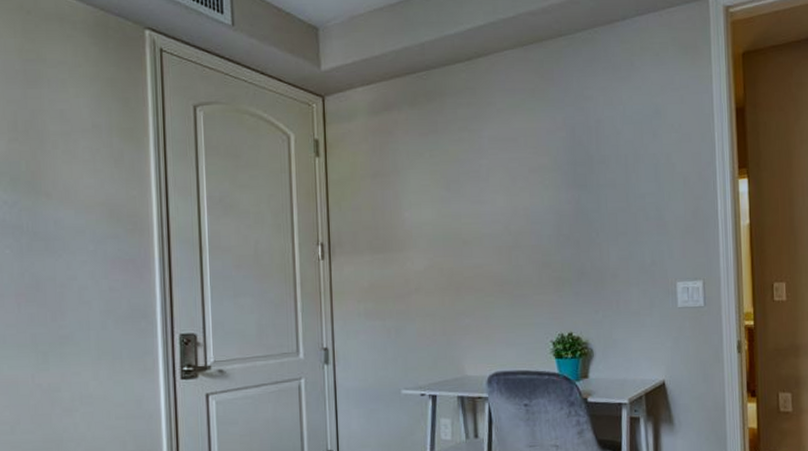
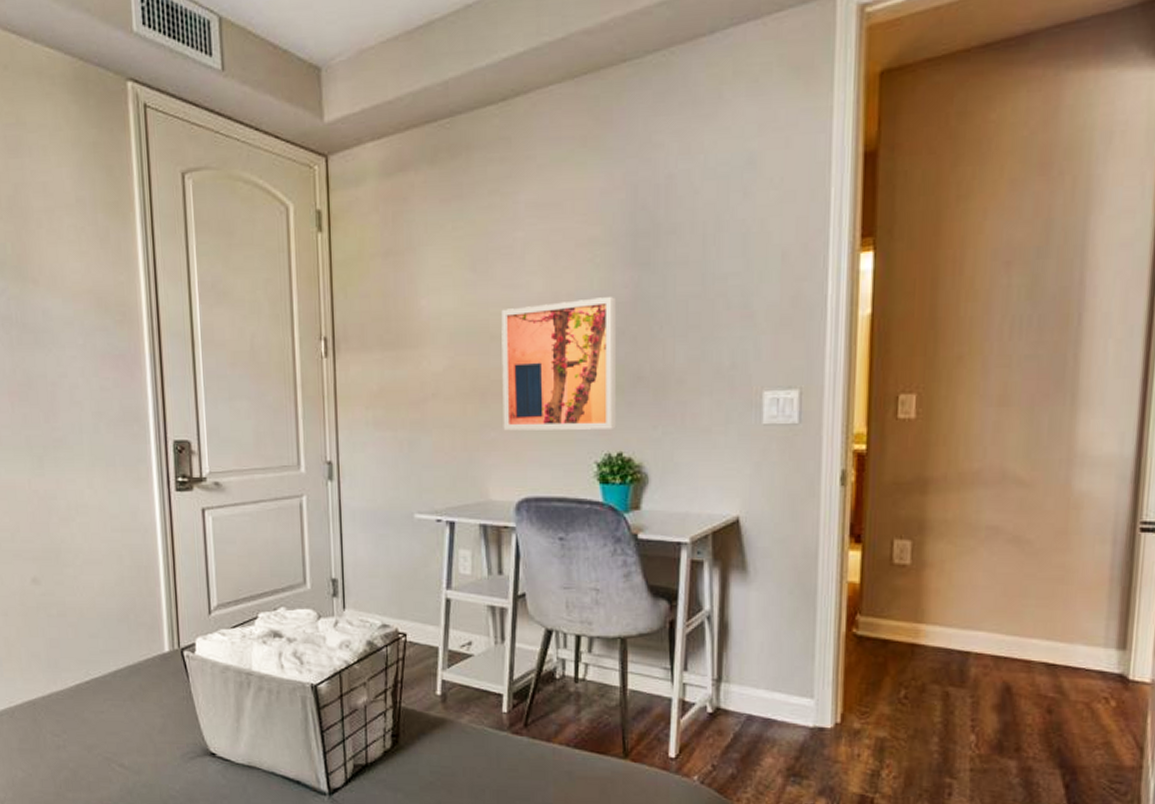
wall art: none [471,211,567,318] -> present [501,297,617,431]

